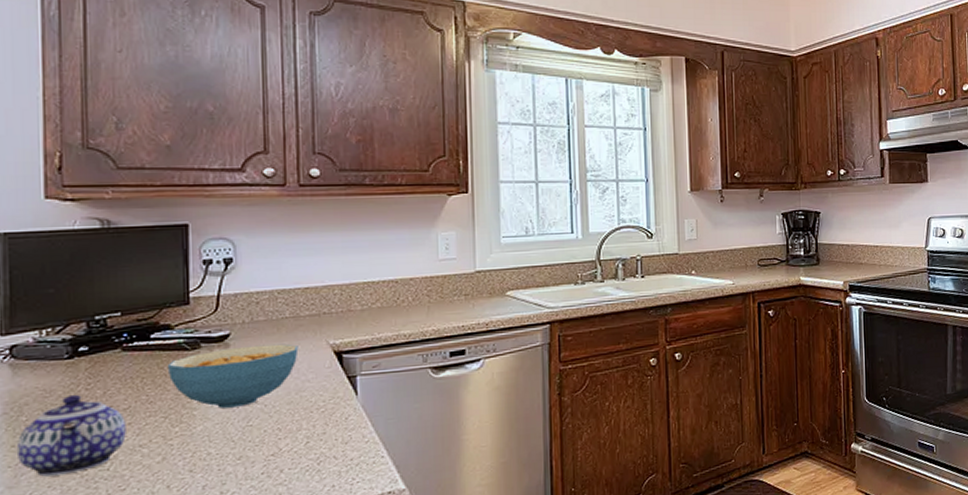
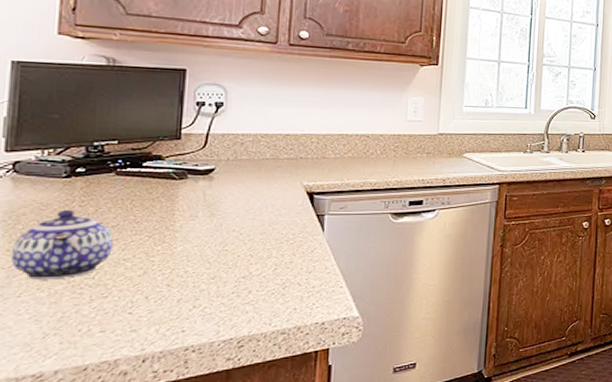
cereal bowl: present [167,343,299,408] -> none [155,180,275,233]

